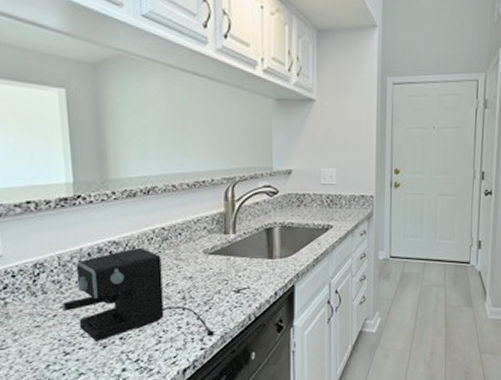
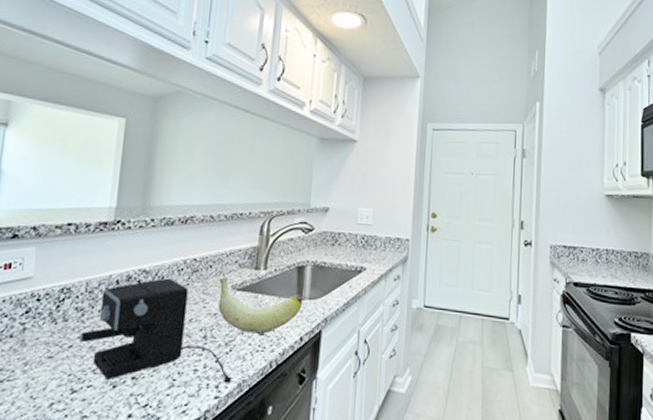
banana: none [190,243,273,292] -> present [218,277,302,334]

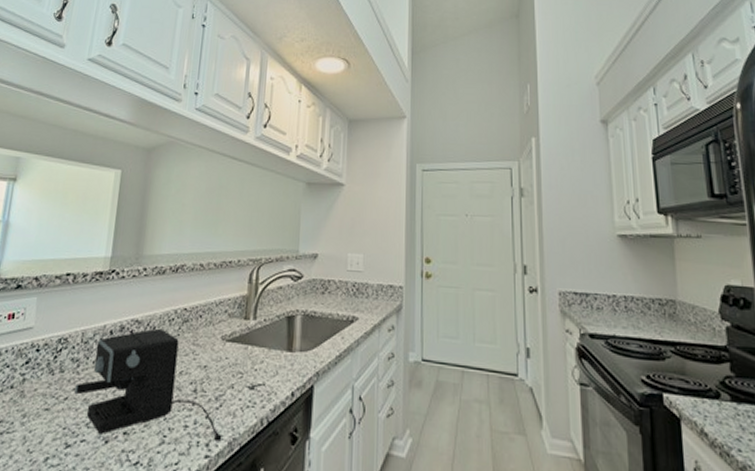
banana: present [218,277,302,334] -> none [208,327,293,388]

